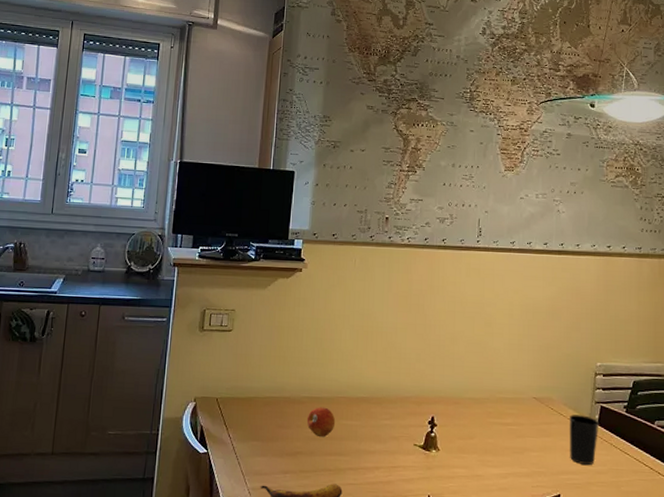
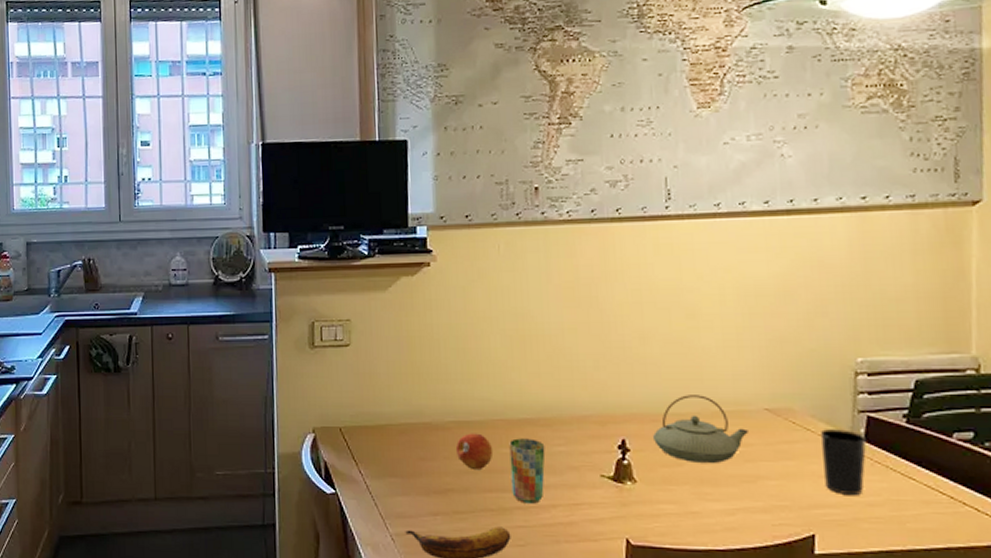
cup: none [346,413,375,466] -> present [509,438,545,504]
teapot: none [453,384,521,438] -> present [652,395,748,464]

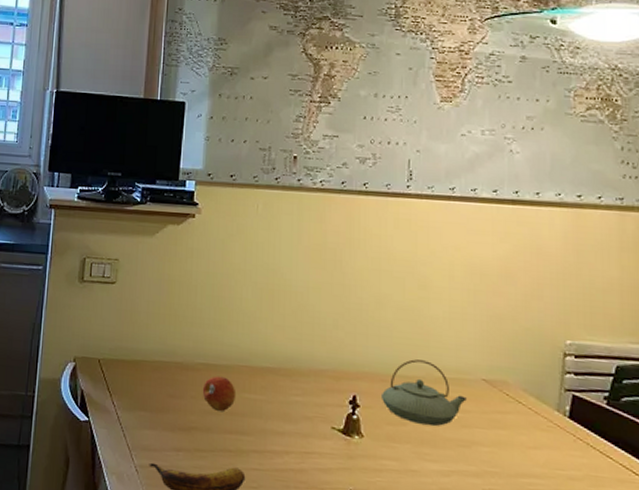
cup: present [509,438,545,504] -> none [250,385,284,449]
cup: present [819,429,867,495] -> none [530,403,571,468]

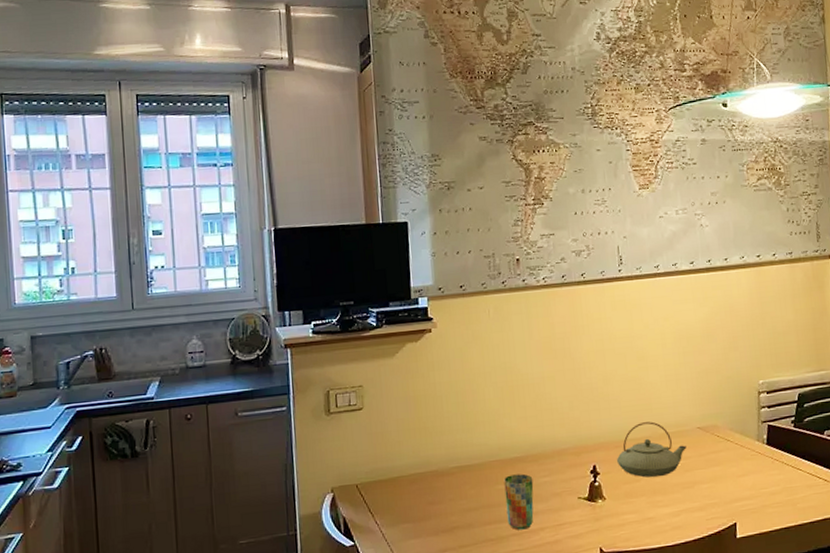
fruit: present [202,376,237,412] -> none [459,474,491,508]
cup: none [250,385,284,449] -> present [504,473,534,530]

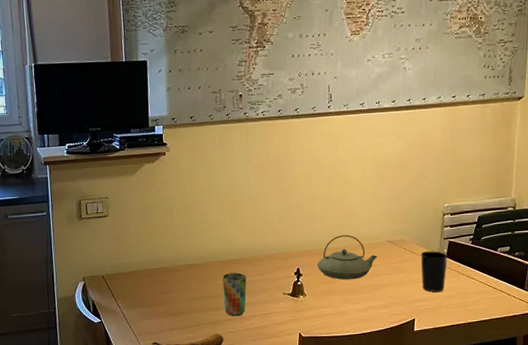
cup: none [736,437,768,488] -> present [420,251,448,292]

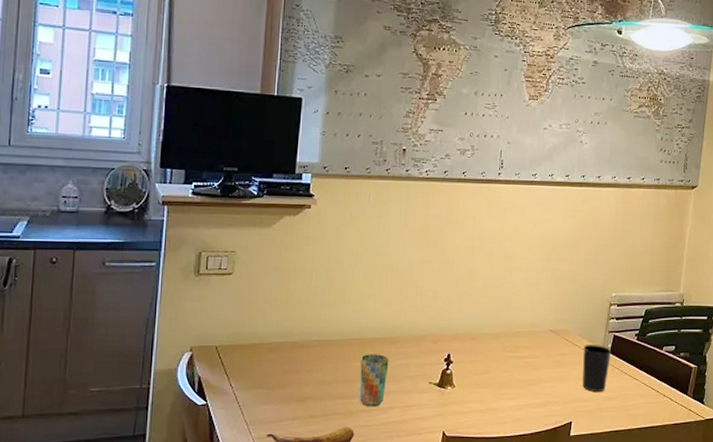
teapot: present [316,235,377,280] -> none [470,319,537,372]

